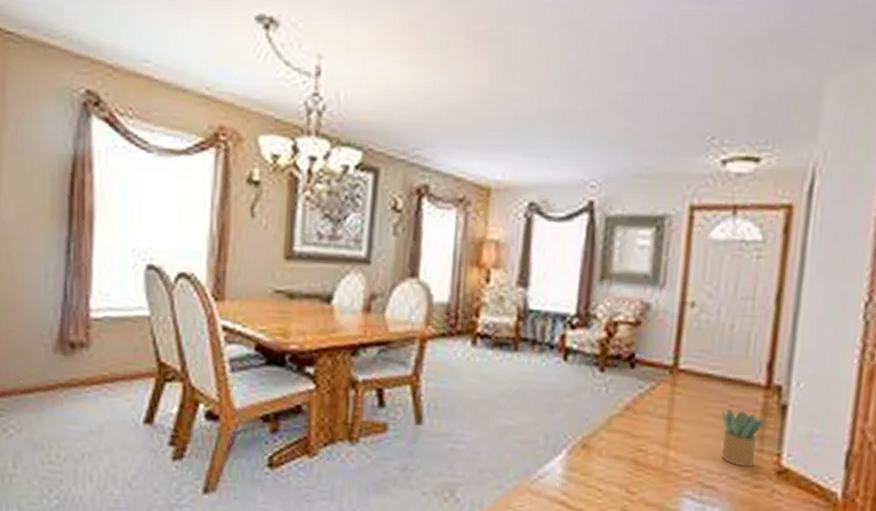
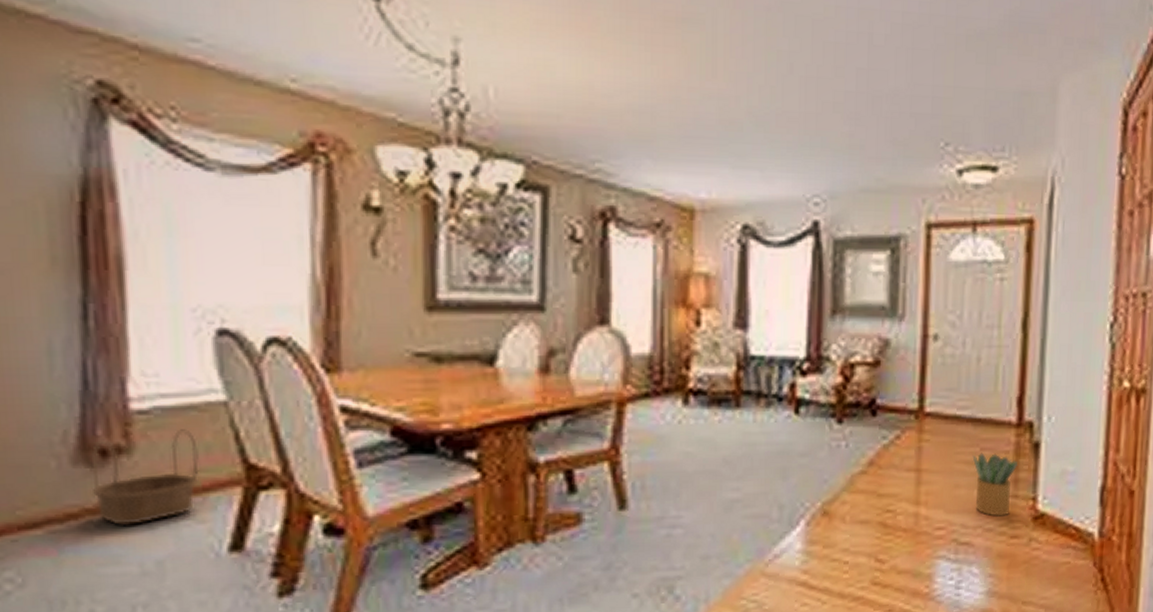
basket: none [65,334,130,398] -> present [92,429,199,525]

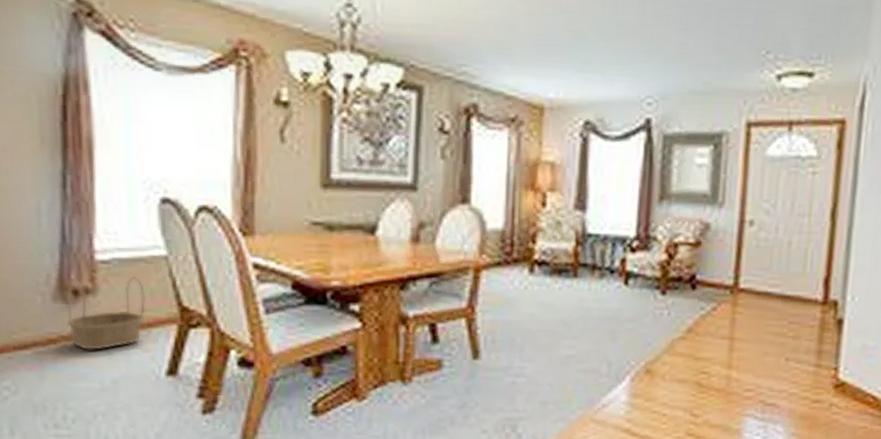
potted plant: present [972,452,1017,518] -> none [781,326,822,384]

